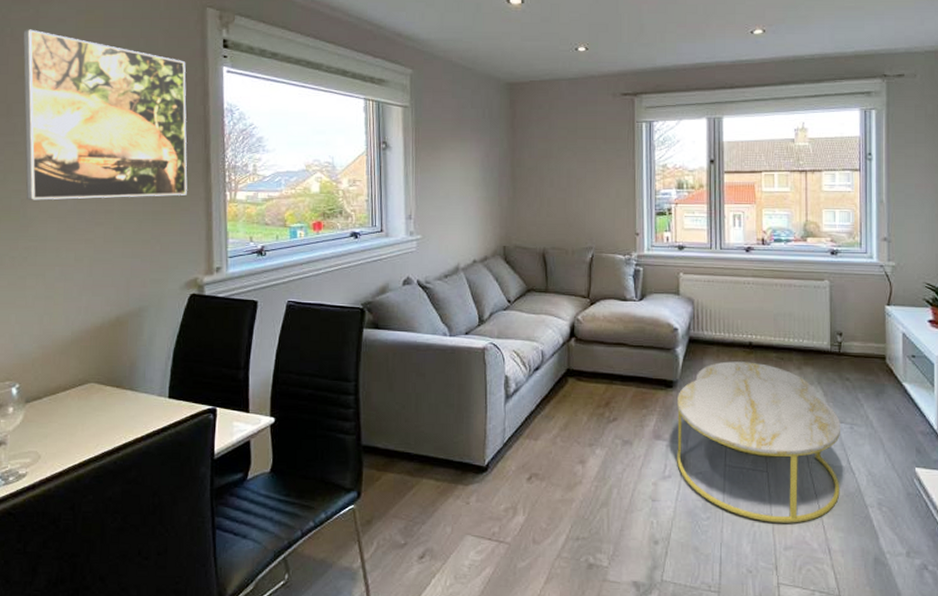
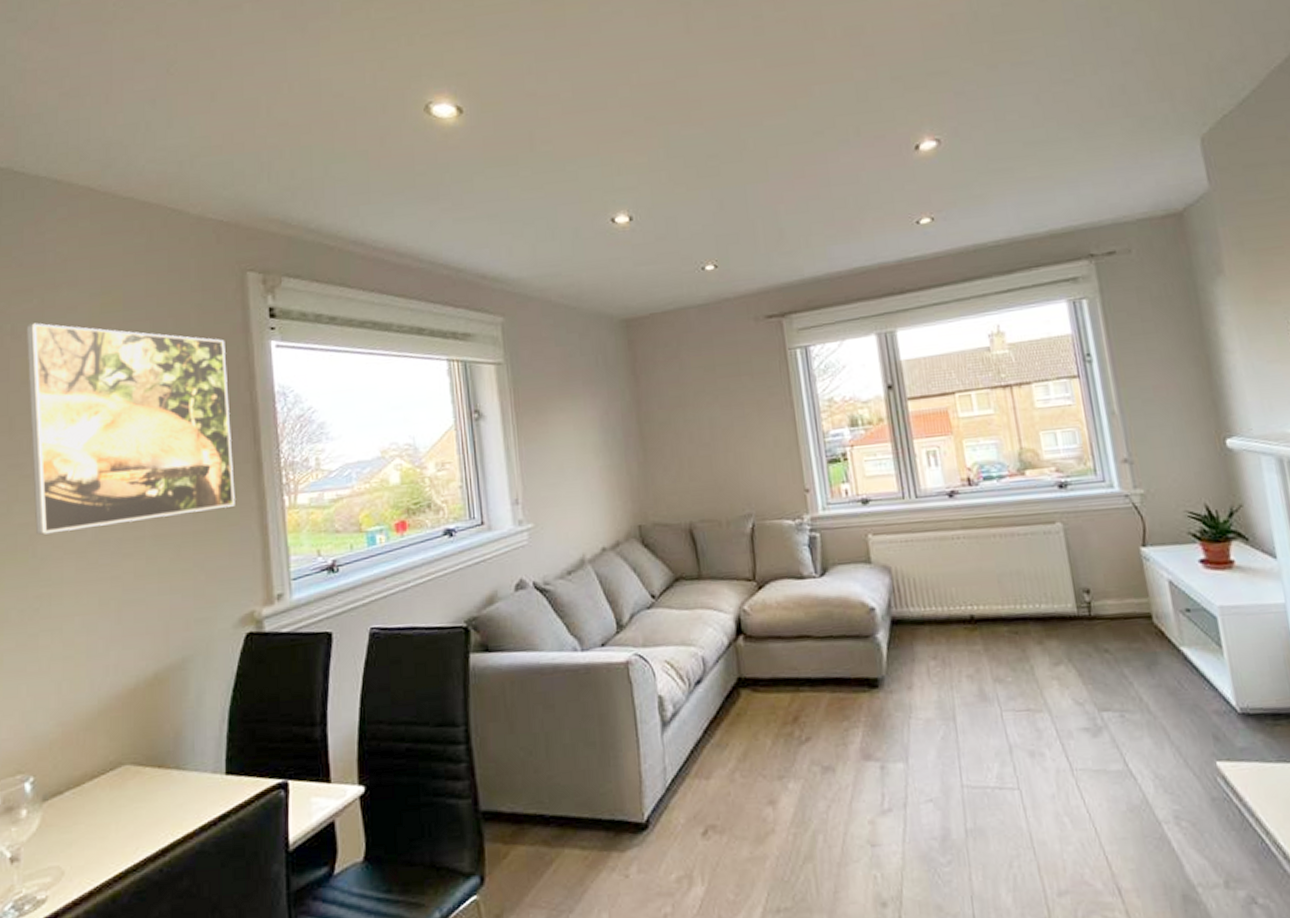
coffee table: present [677,361,841,523] -> none [886,641,1121,860]

